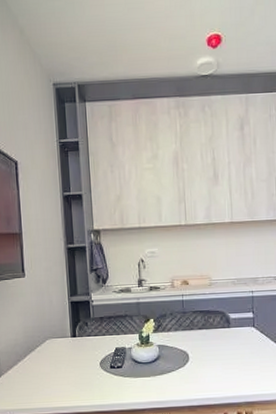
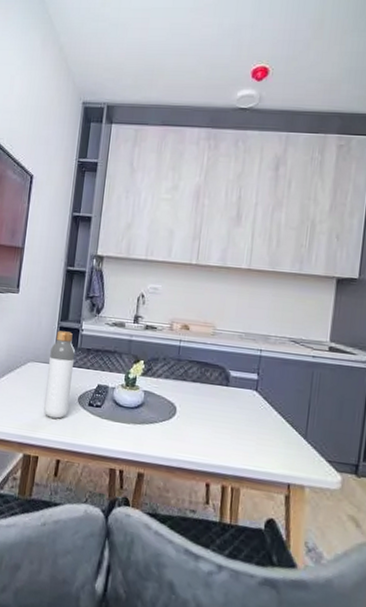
bottle: none [66,305,93,386] -> present [43,330,76,419]

